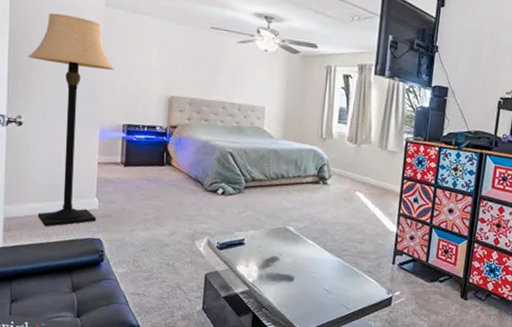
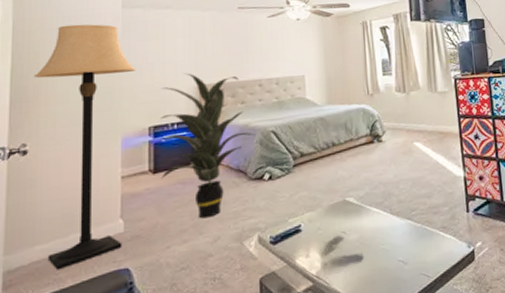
indoor plant: none [128,81,215,215] -> present [156,73,256,219]

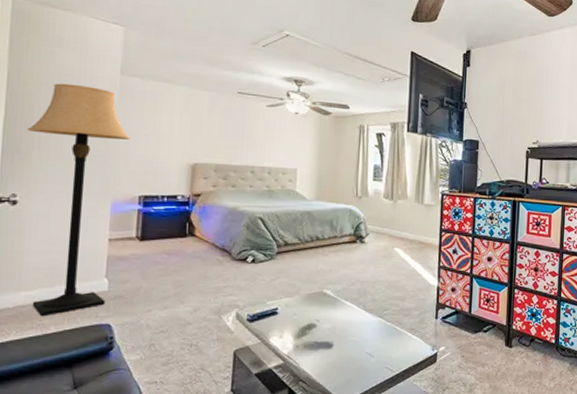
indoor plant: present [156,73,256,219] -> none [145,149,243,289]

